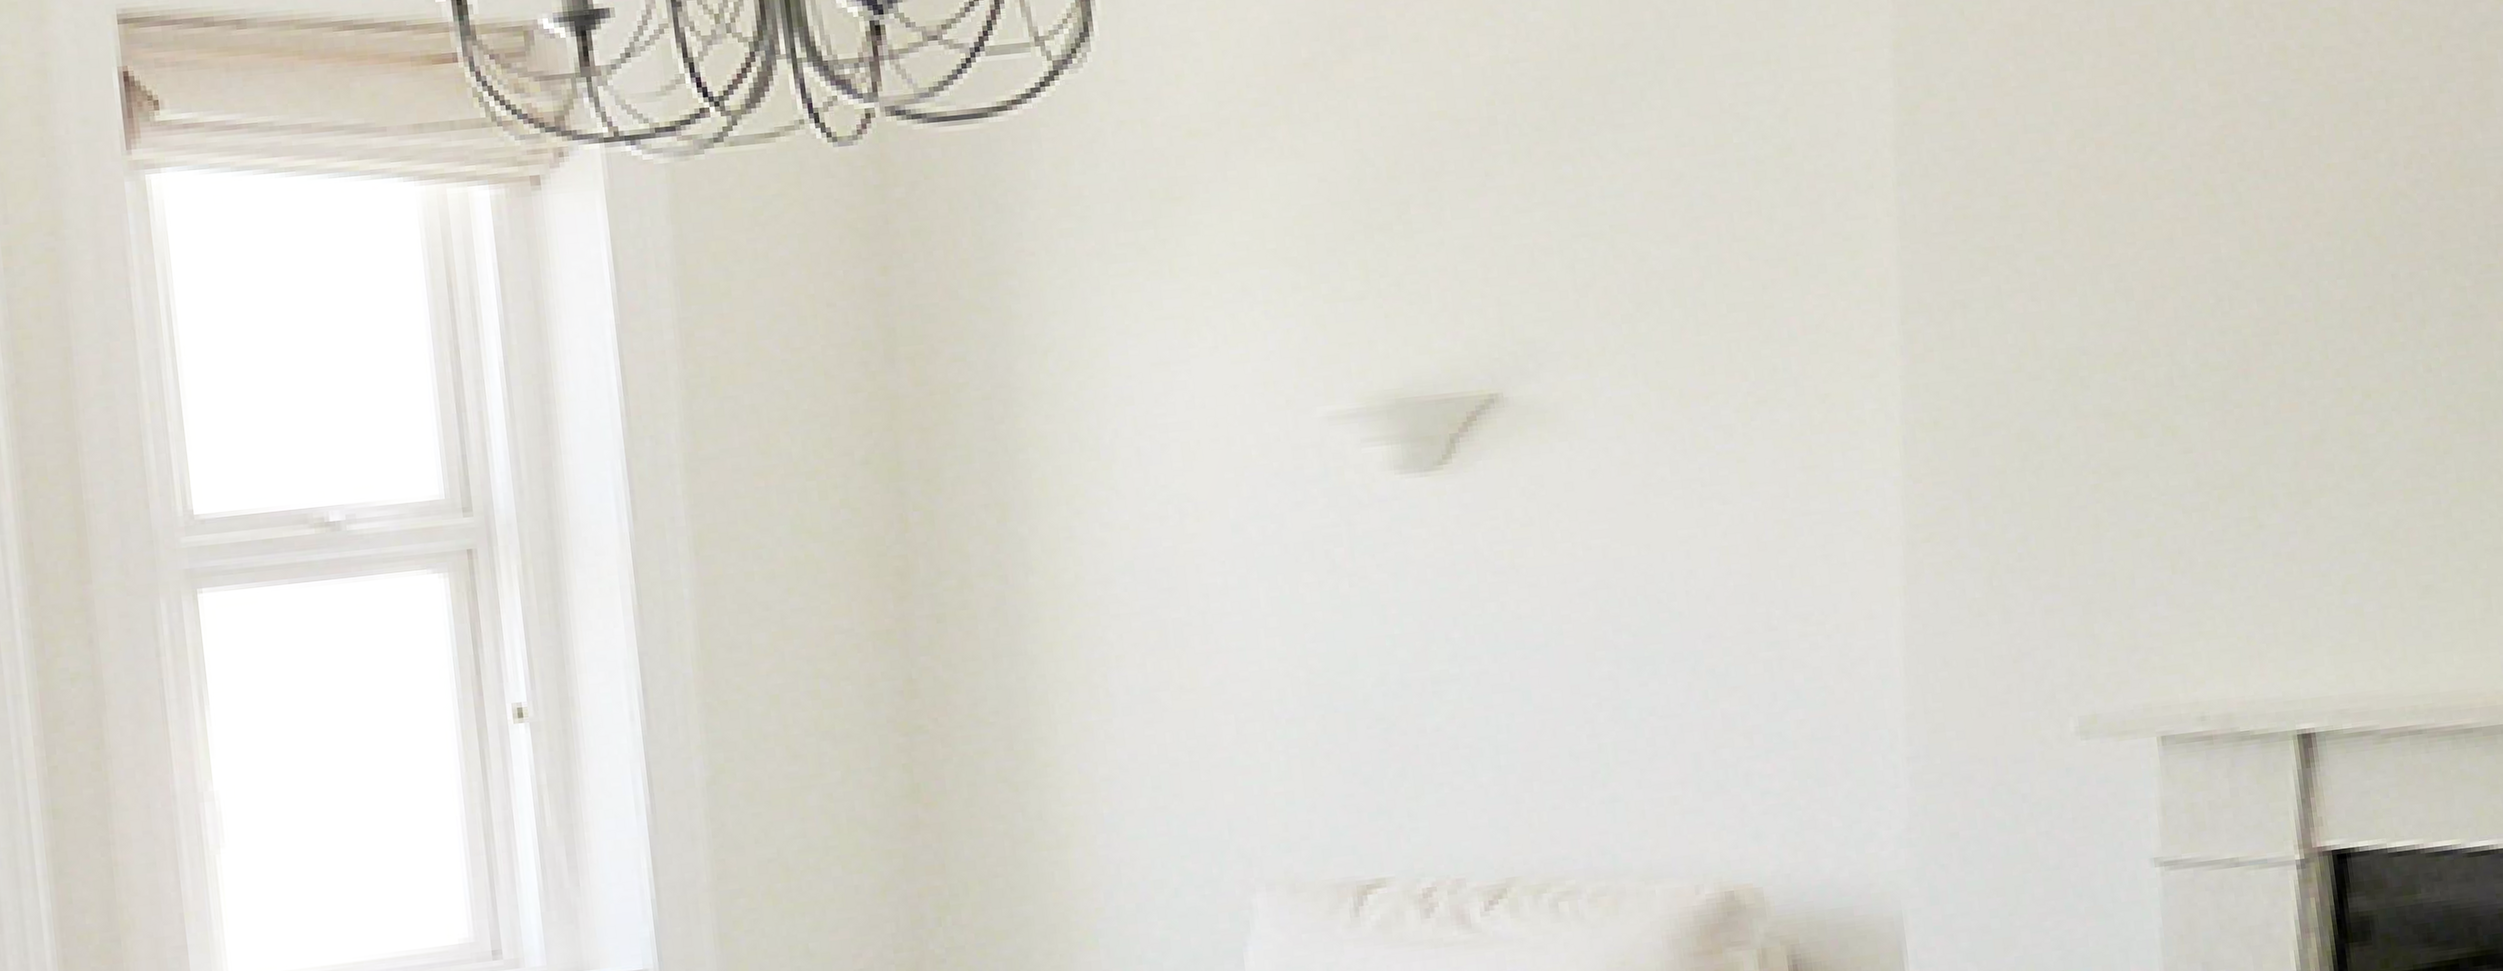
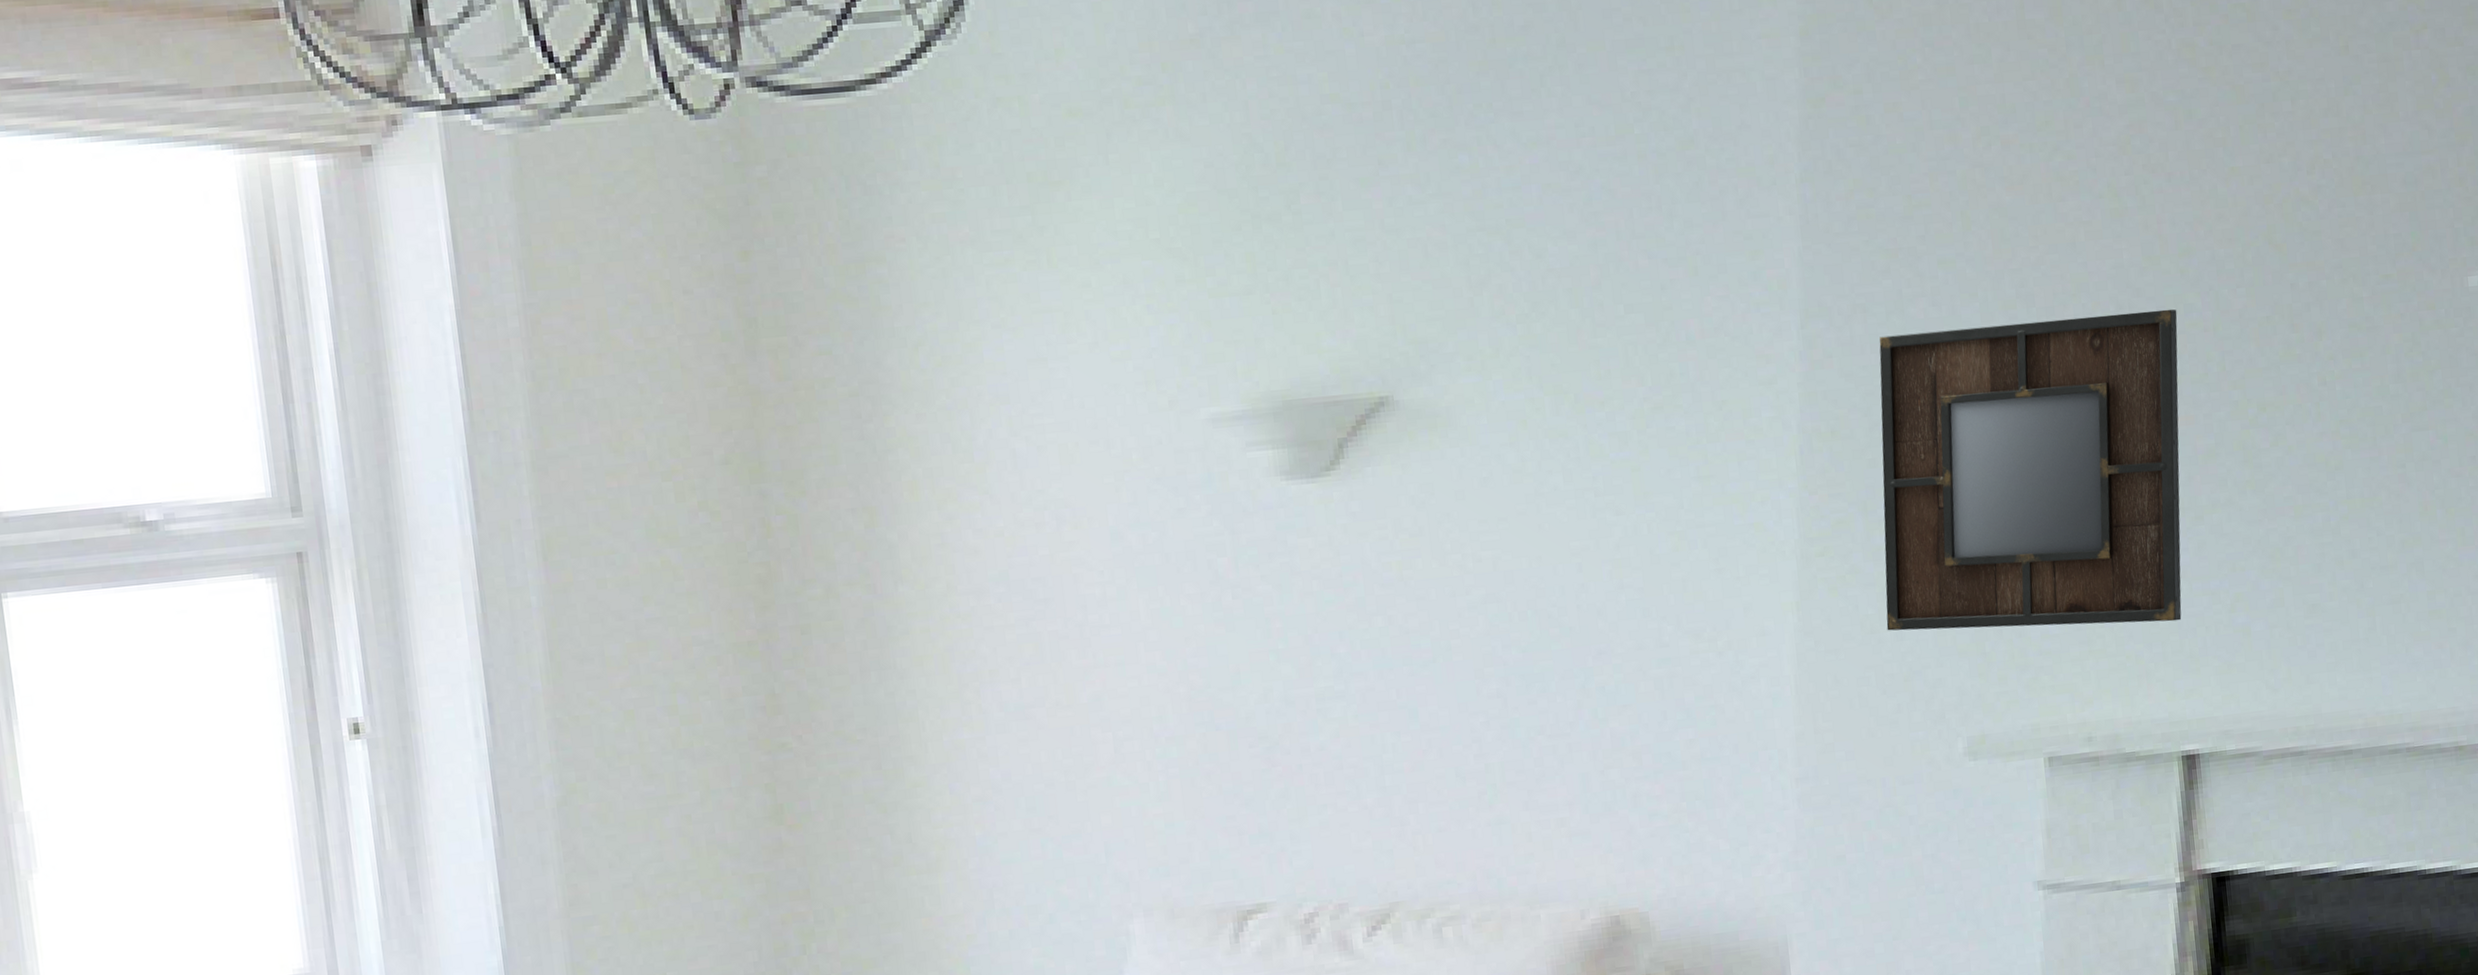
home mirror: none [1979,300,2293,614] -> present [1879,309,2182,631]

